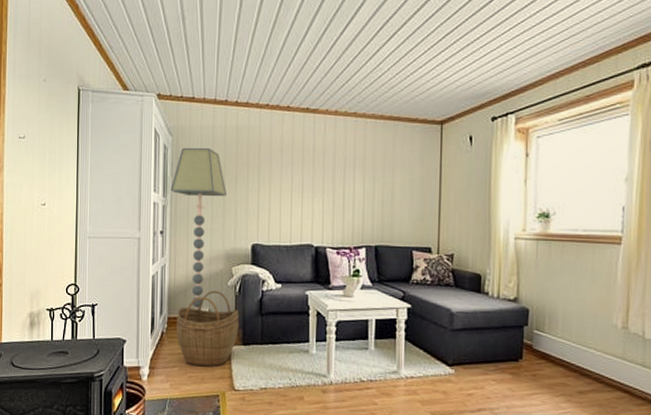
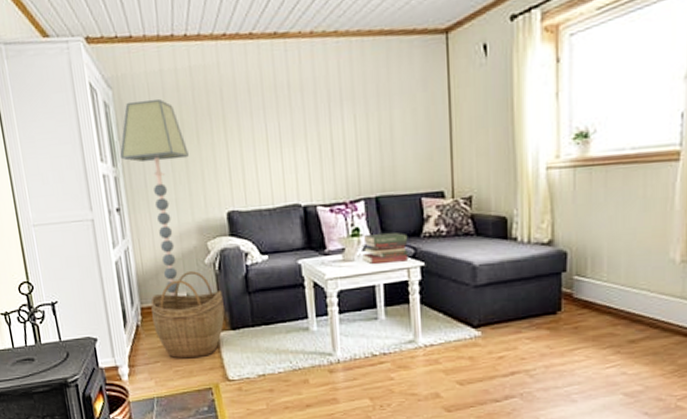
books: none [360,276,399,303] -> present [362,231,409,265]

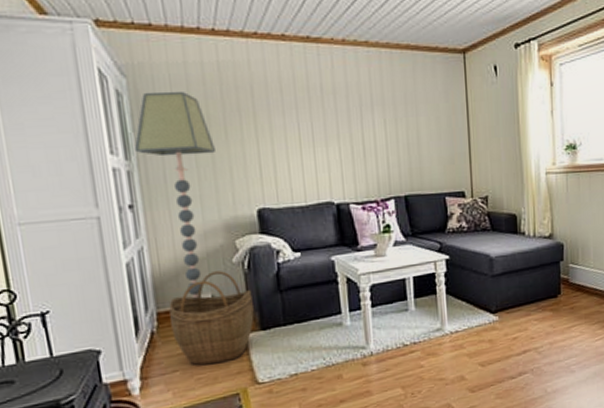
books: present [362,231,409,265] -> none [393,228,436,260]

